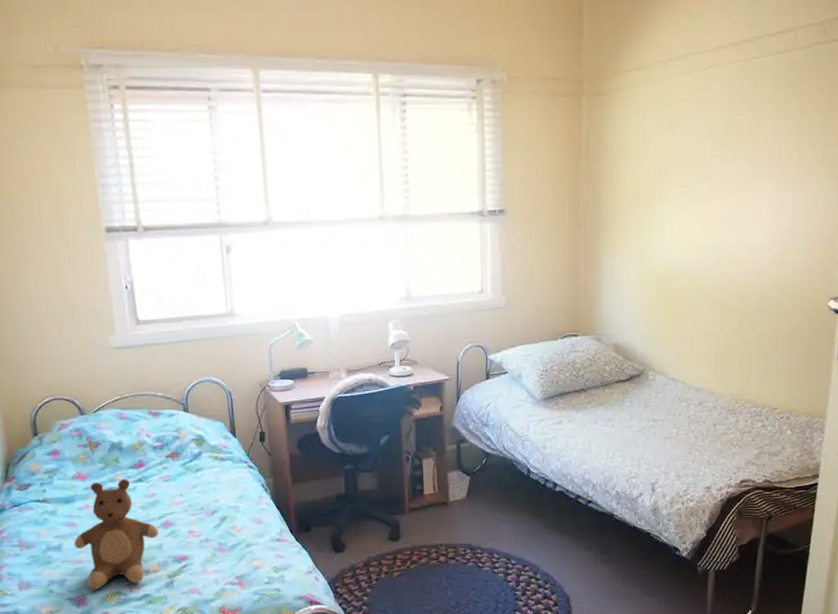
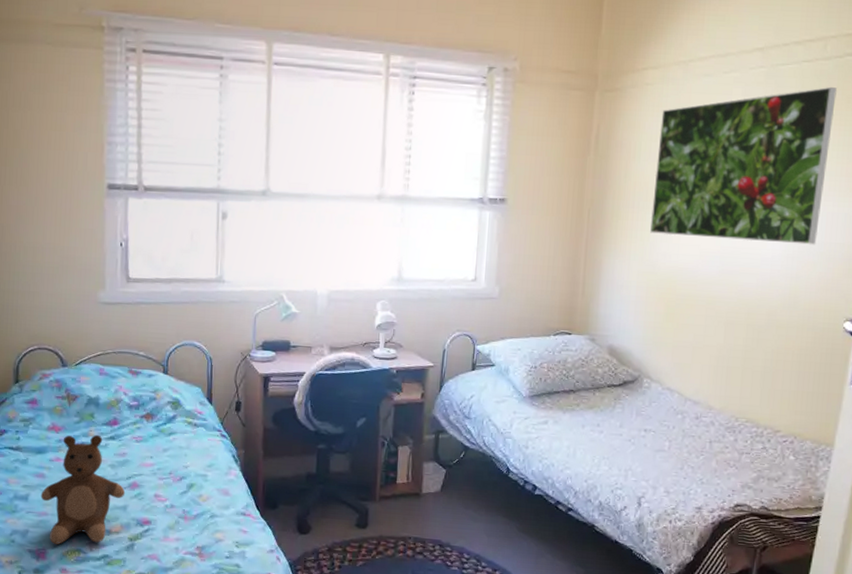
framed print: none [645,76,809,232] -> present [650,86,837,245]

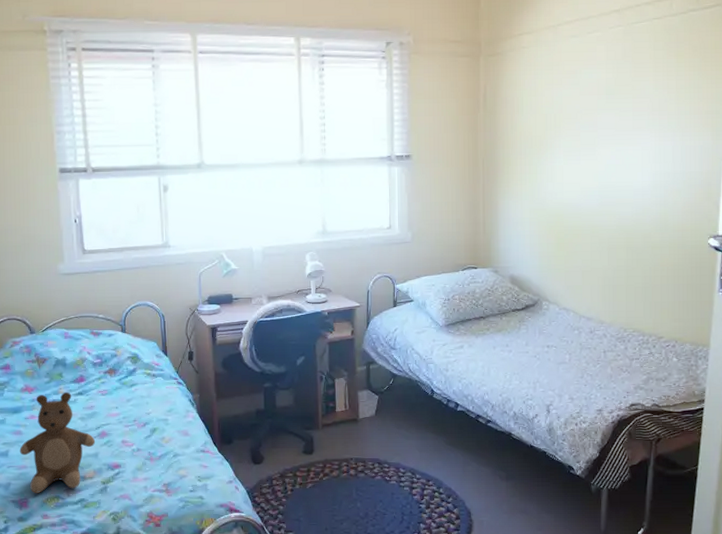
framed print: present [650,86,837,245] -> none [537,38,684,176]

